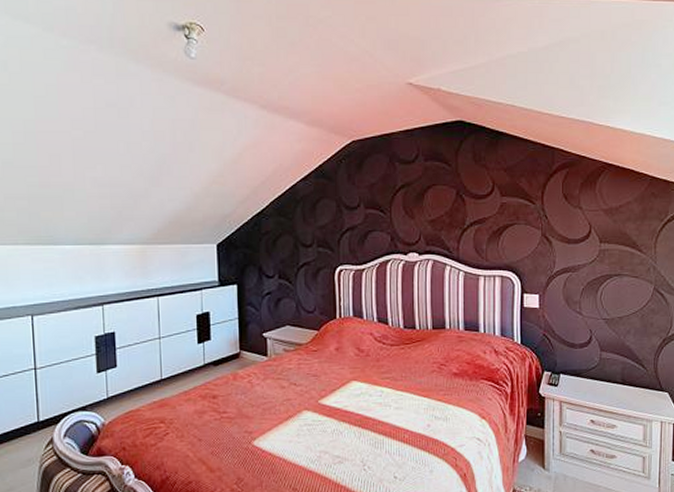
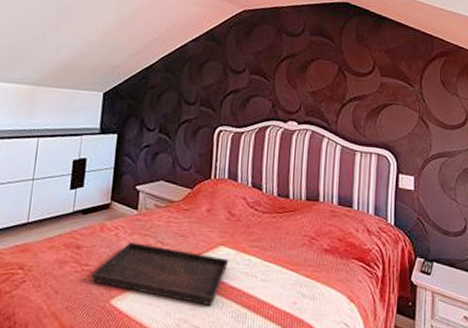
serving tray: none [230,387,362,437] -> present [91,242,229,307]

